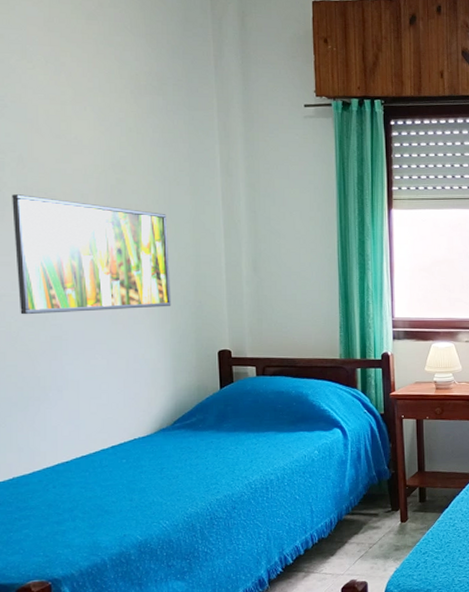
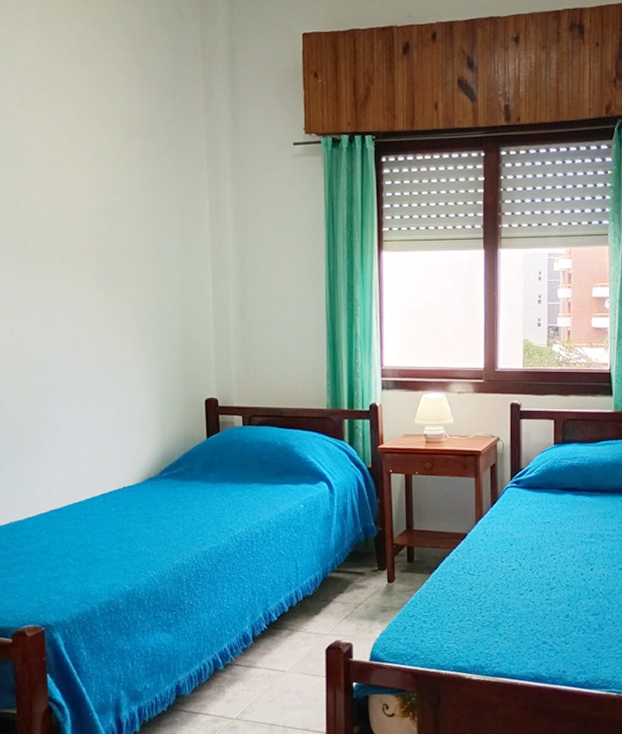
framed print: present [12,194,172,315] -> none [10,241,160,361]

